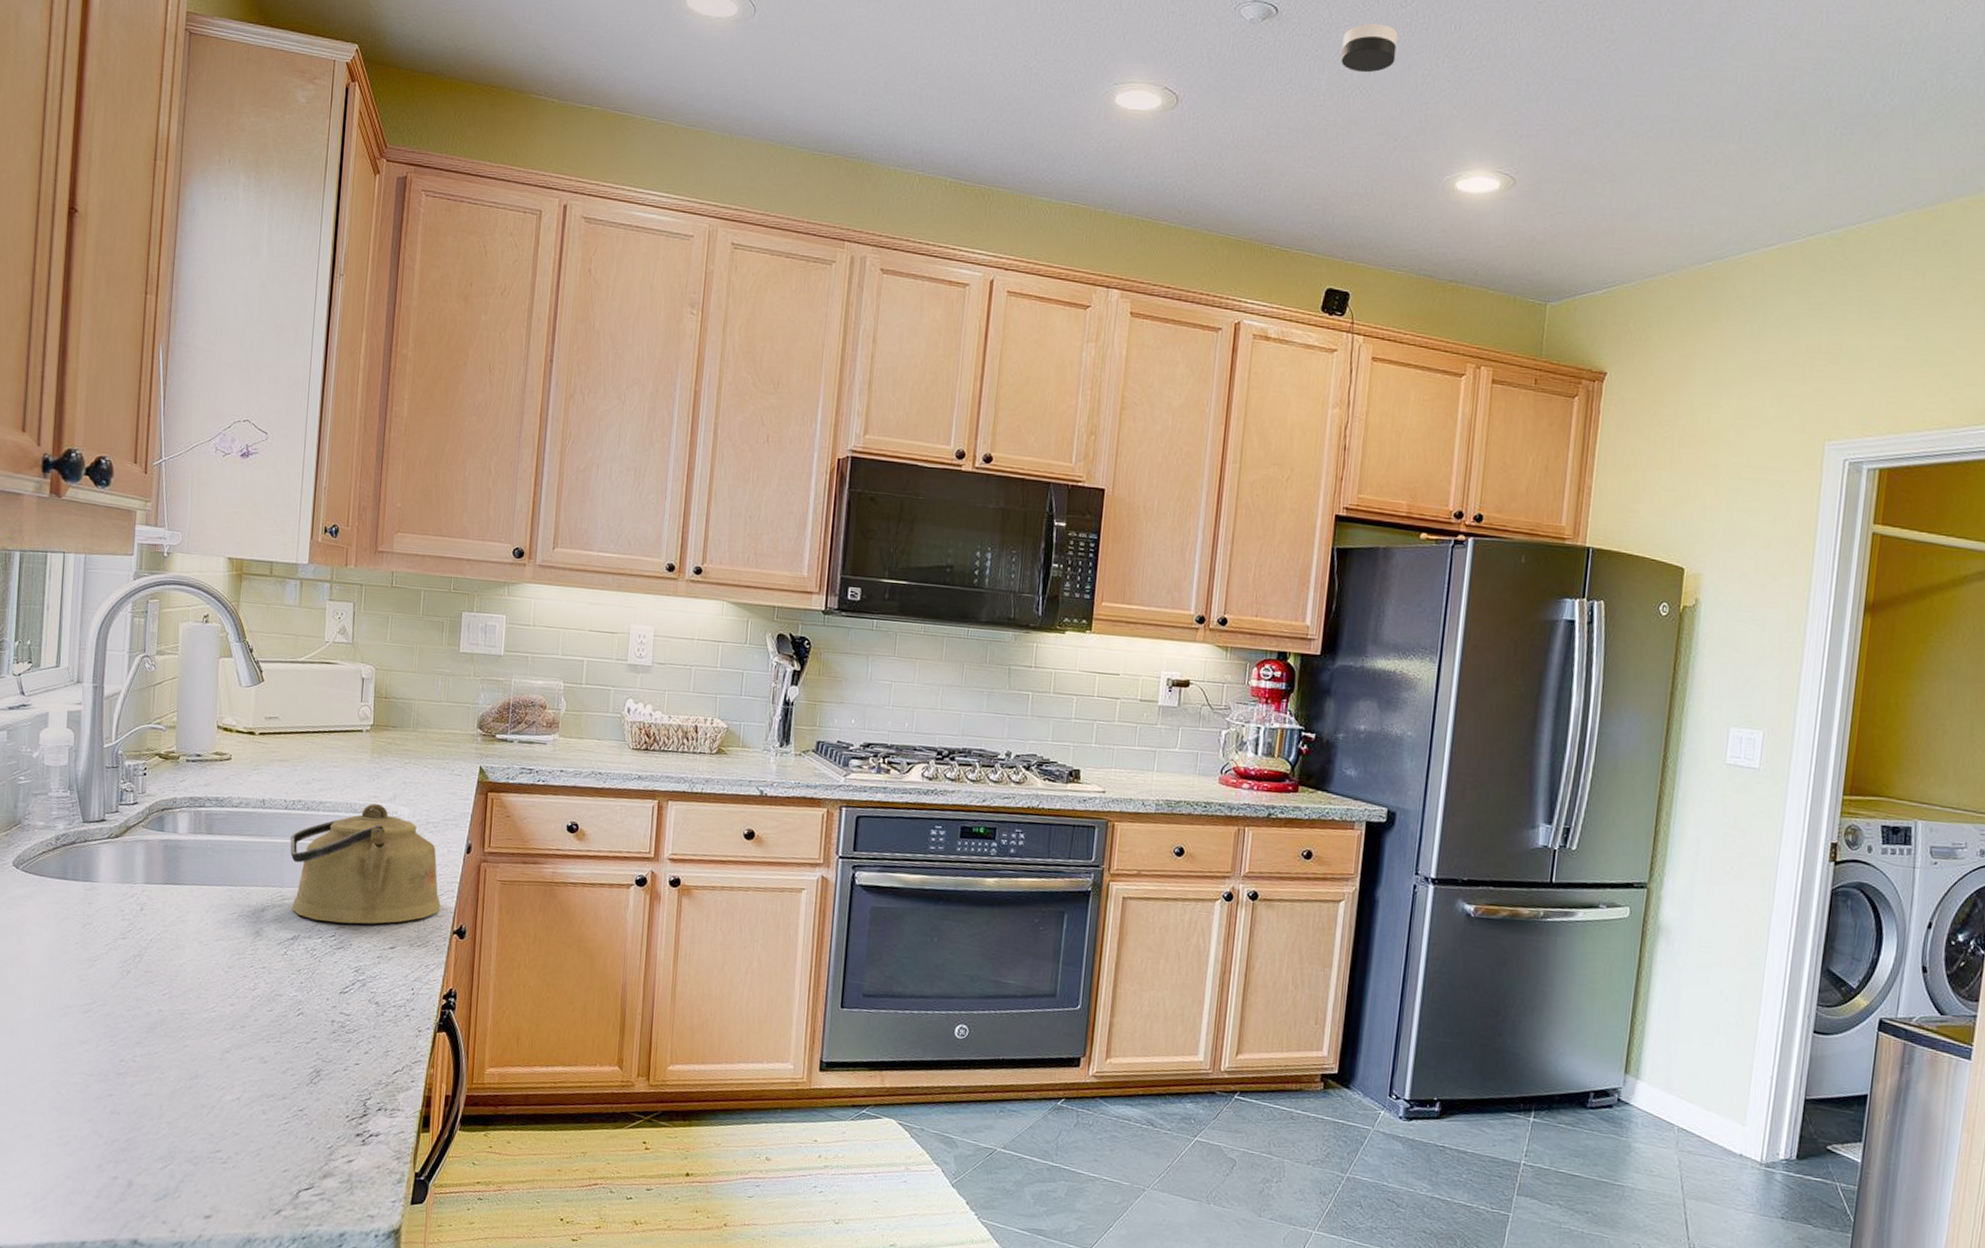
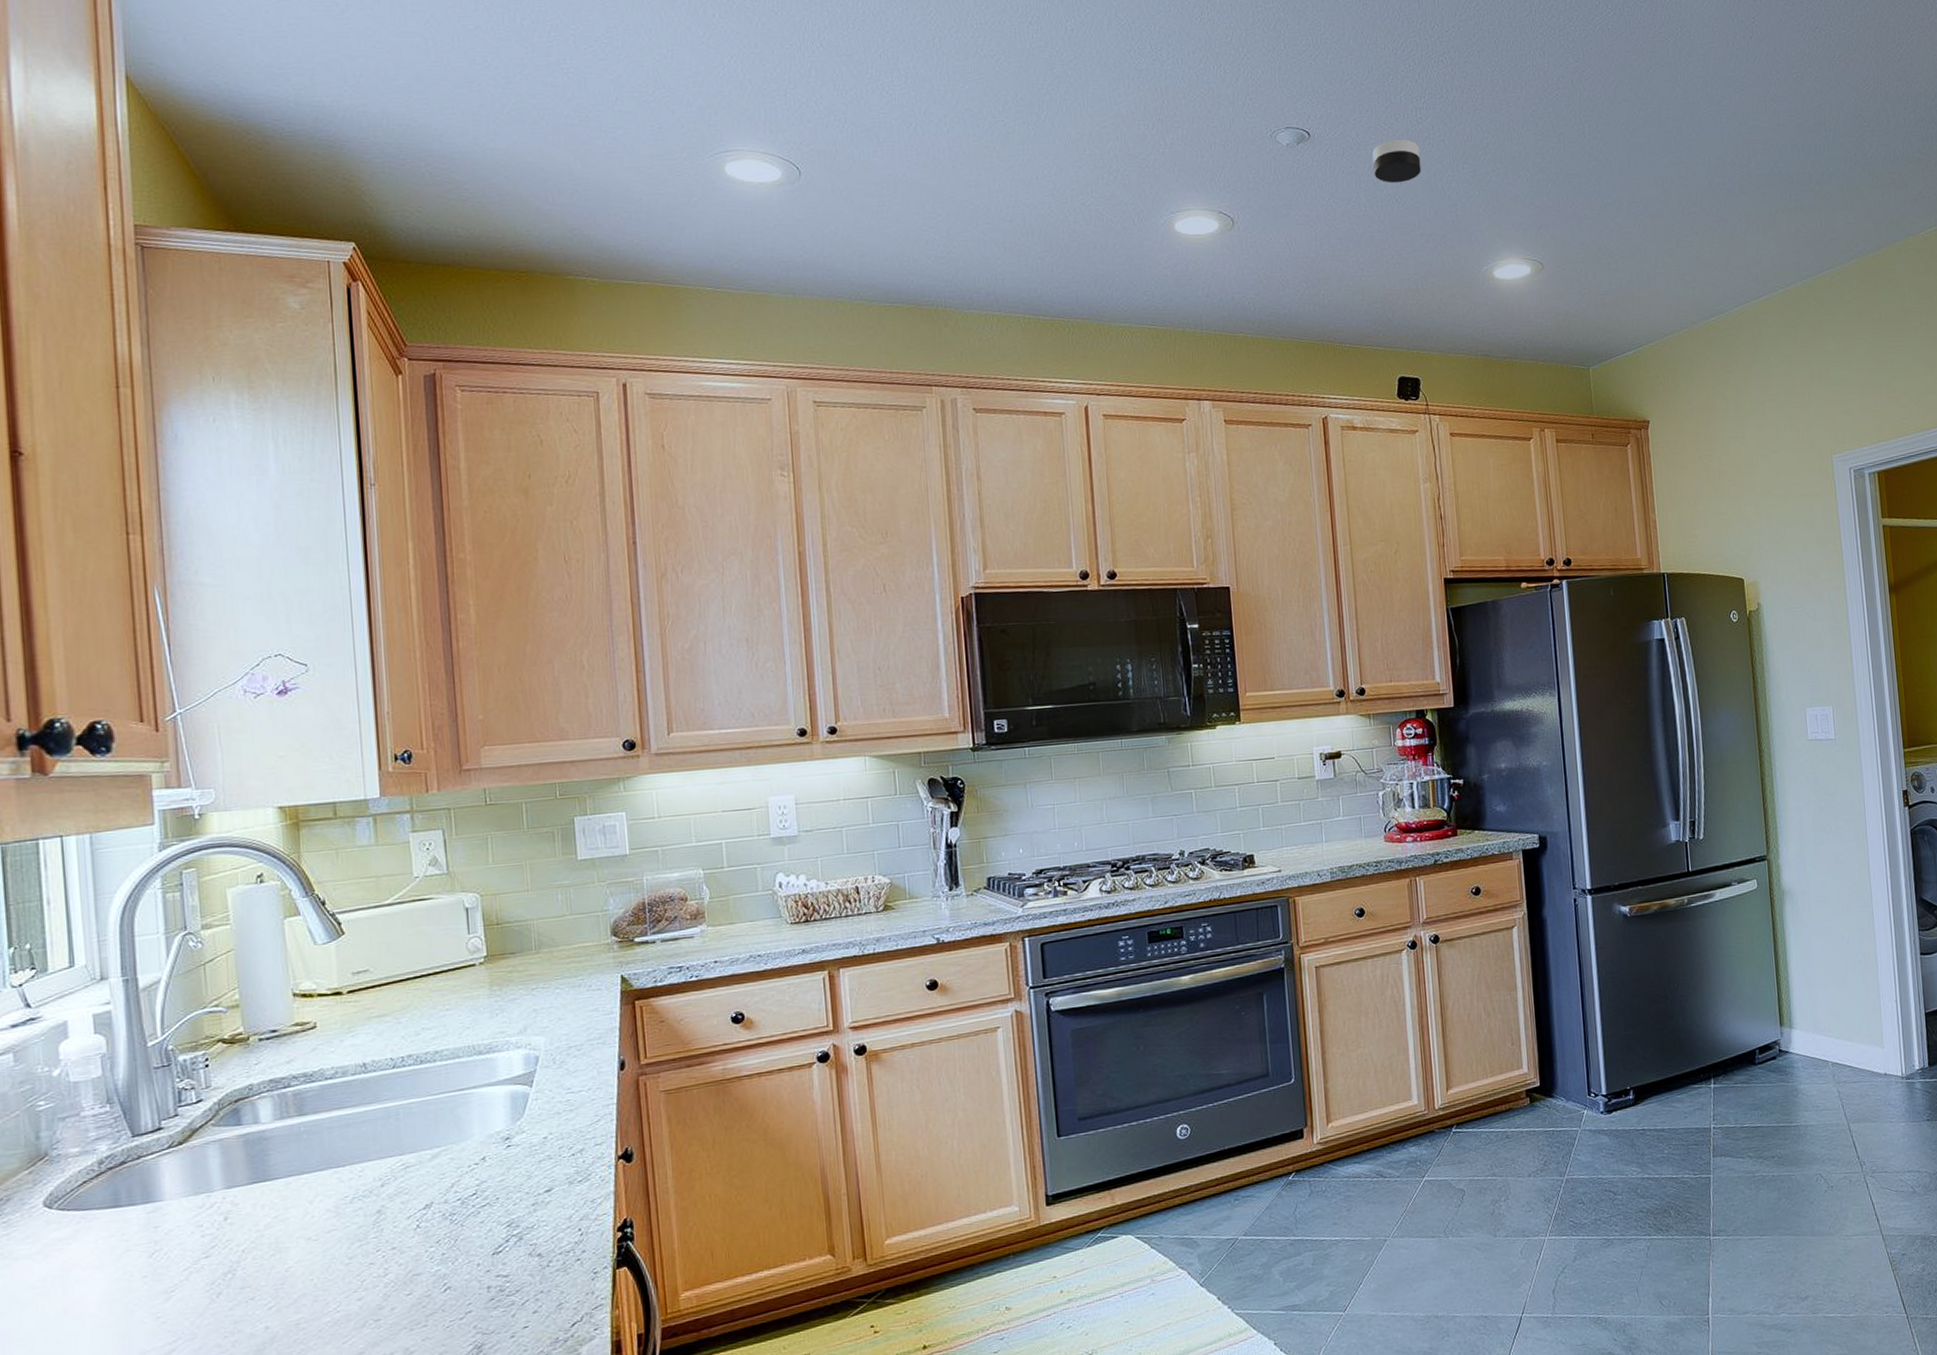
kettle: present [290,803,441,925] -> none [404,1039,599,1182]

